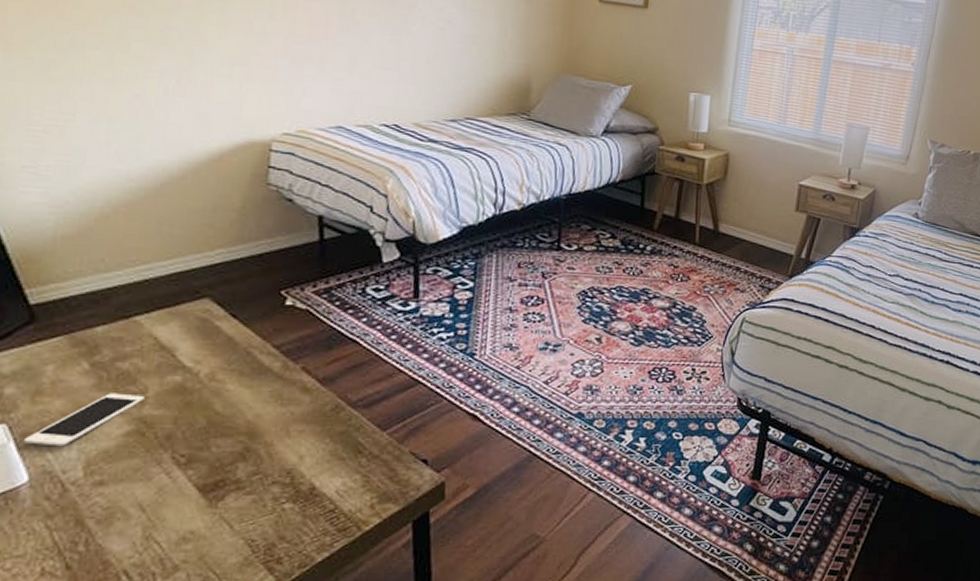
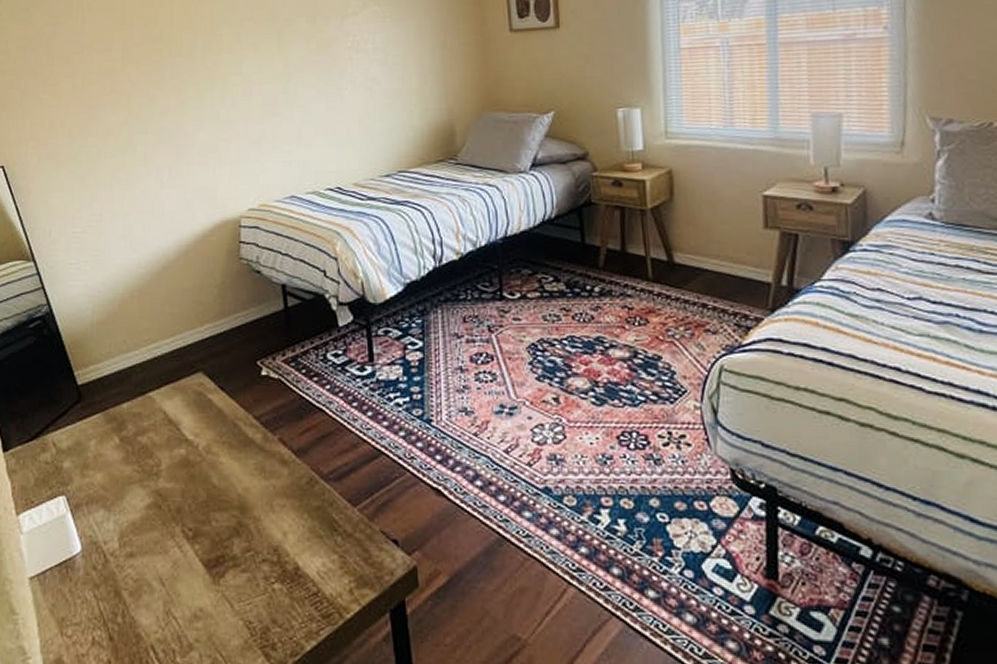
cell phone: present [23,393,144,447] -> none [77,466,159,518]

